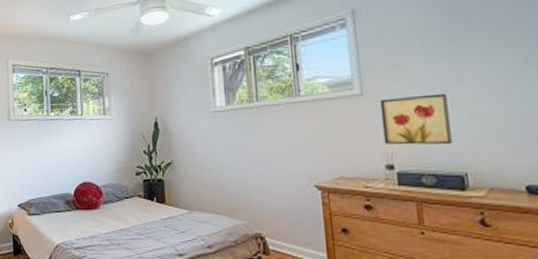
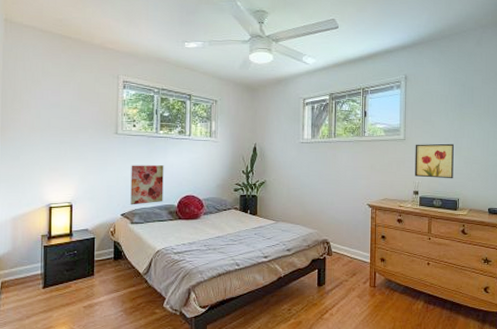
wall art: none [25,150,59,195] -> present [130,165,164,205]

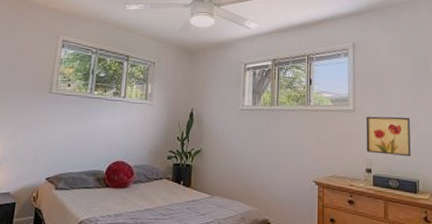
wall art: present [130,165,164,205] -> none [56,125,95,169]

